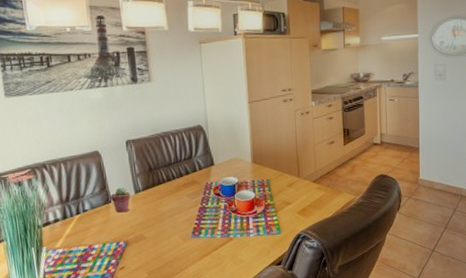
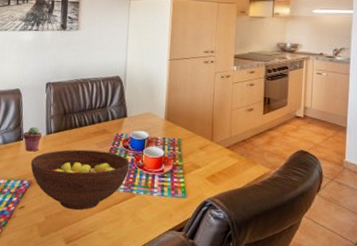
fruit bowl: none [123,201,224,262] -> present [30,149,130,211]

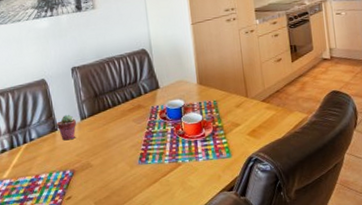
fruit bowl: present [30,149,130,211] -> none [69,126,171,191]

